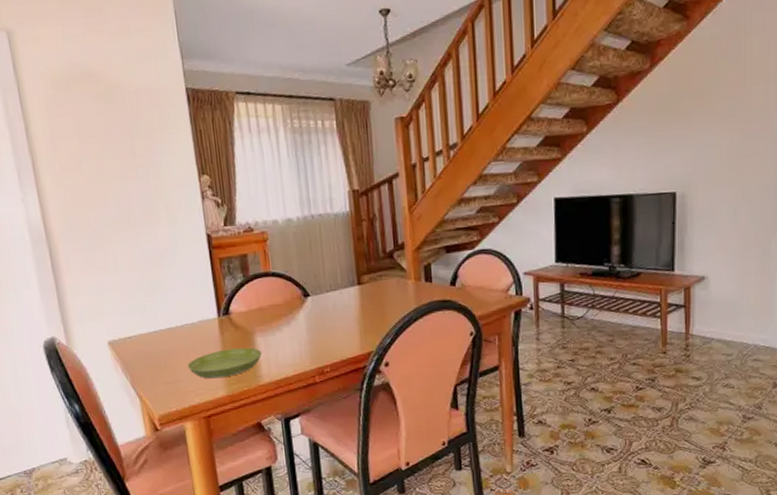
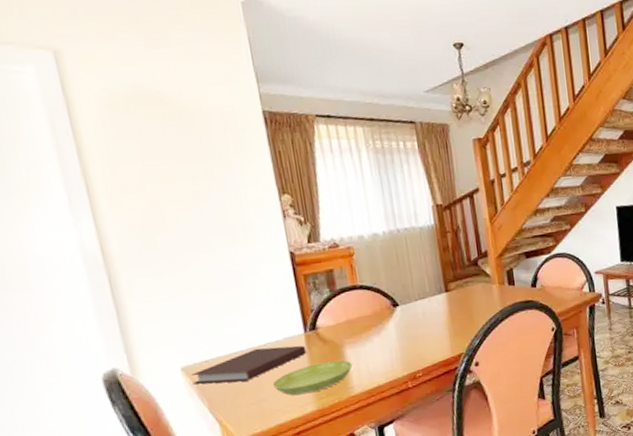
notebook: none [117,328,220,361] -> present [192,345,307,385]

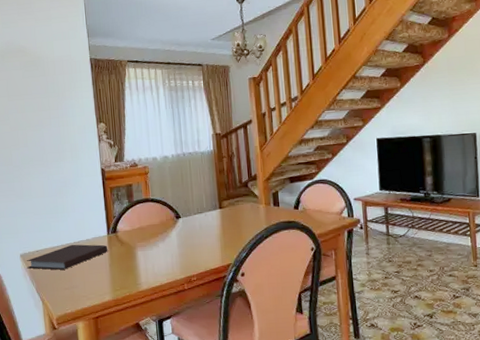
saucer: present [272,360,352,395] -> none [81,260,142,286]

